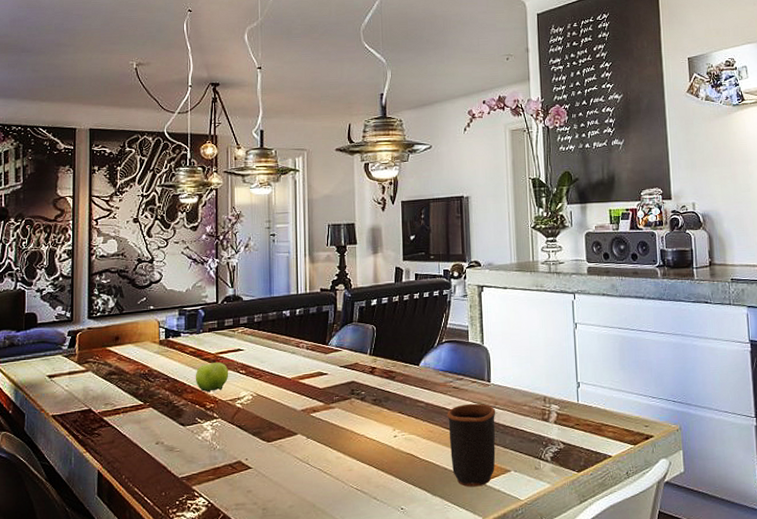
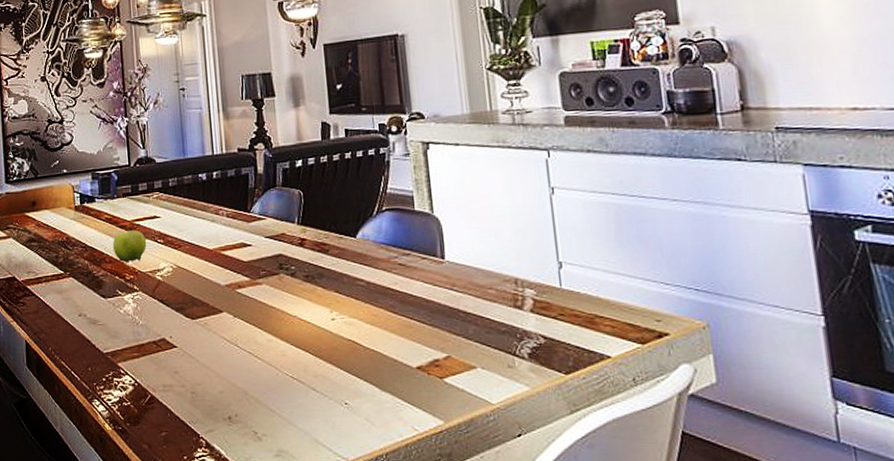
mug: present [447,403,496,487] -> none [393,284,457,384]

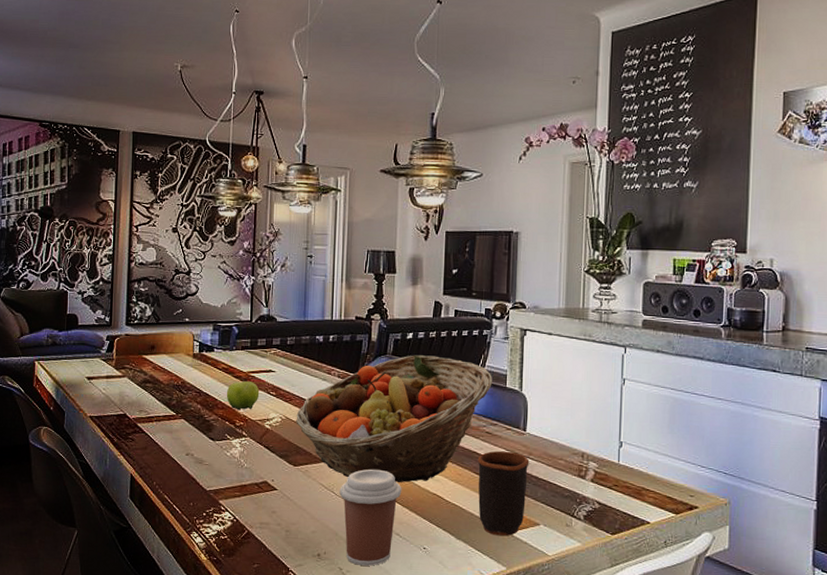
fruit basket: none [187,182,398,329] -> present [296,355,492,482]
coffee cup: none [243,316,313,428] -> present [339,469,402,566]
mug: none [393,284,457,384] -> present [477,451,529,536]

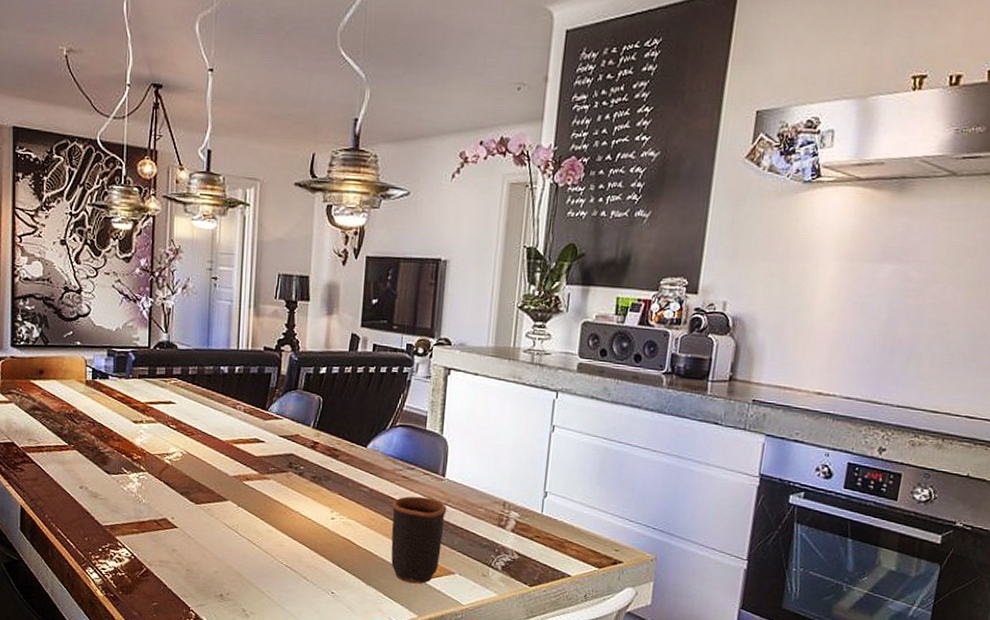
fruit: present [226,379,260,411] -> none [122,410,159,443]
fruit basket: present [296,355,492,482] -> none [198,391,411,525]
coffee cup: present [339,469,402,566] -> none [244,509,311,609]

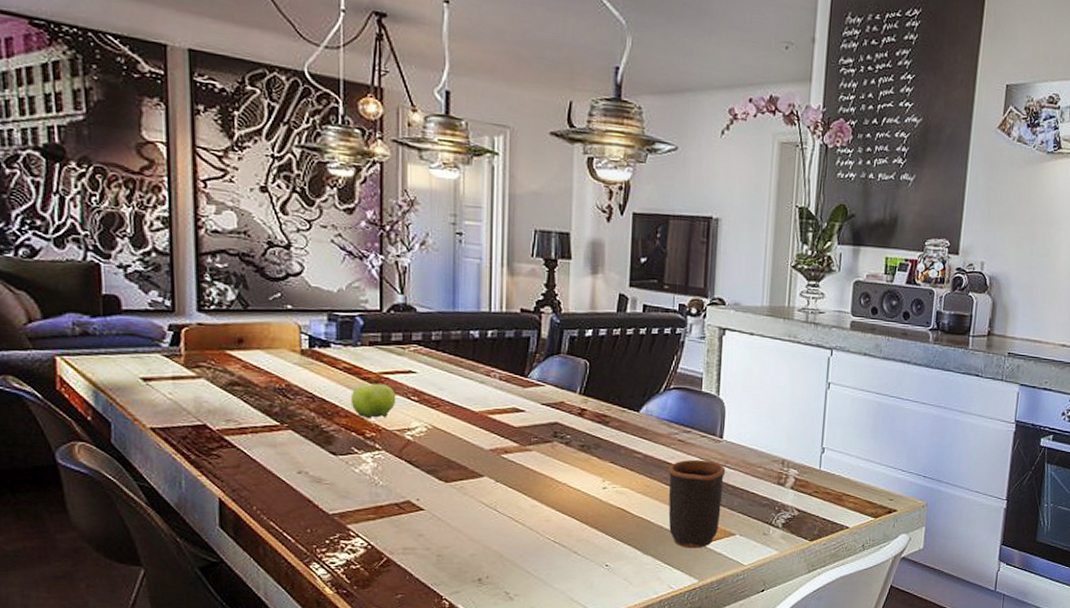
fruit: none [122,410,159,443] -> present [350,381,396,419]

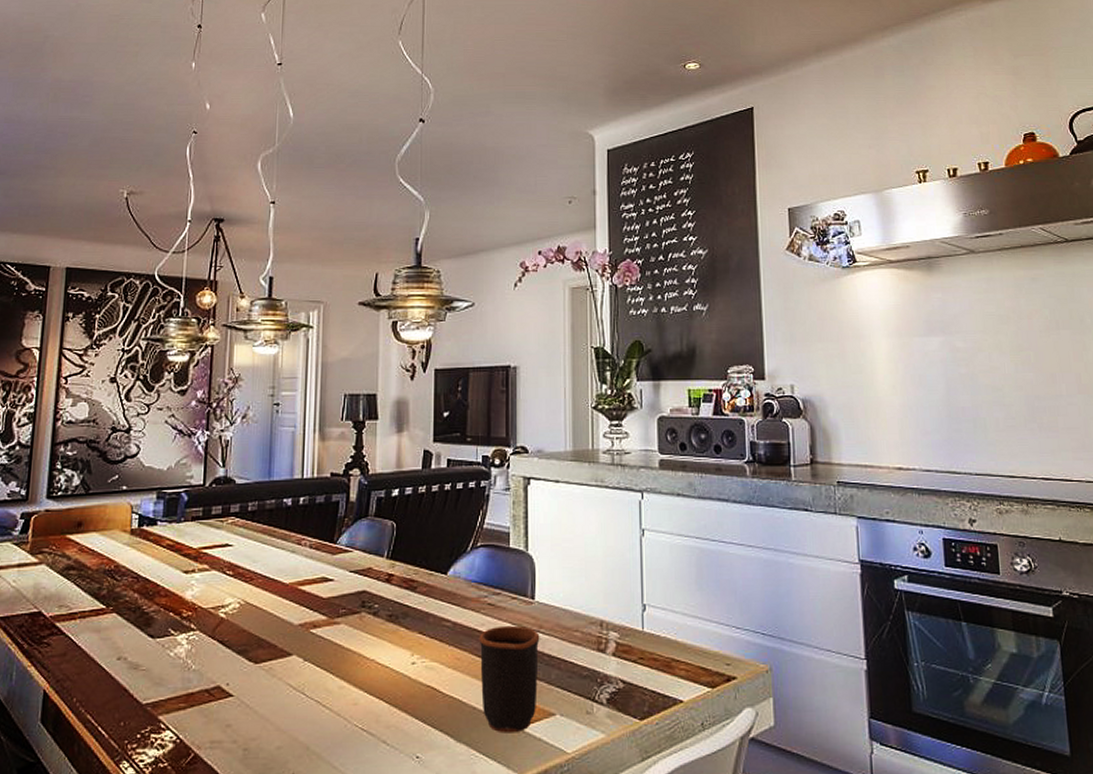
fruit: present [350,381,396,419] -> none [171,557,213,597]

